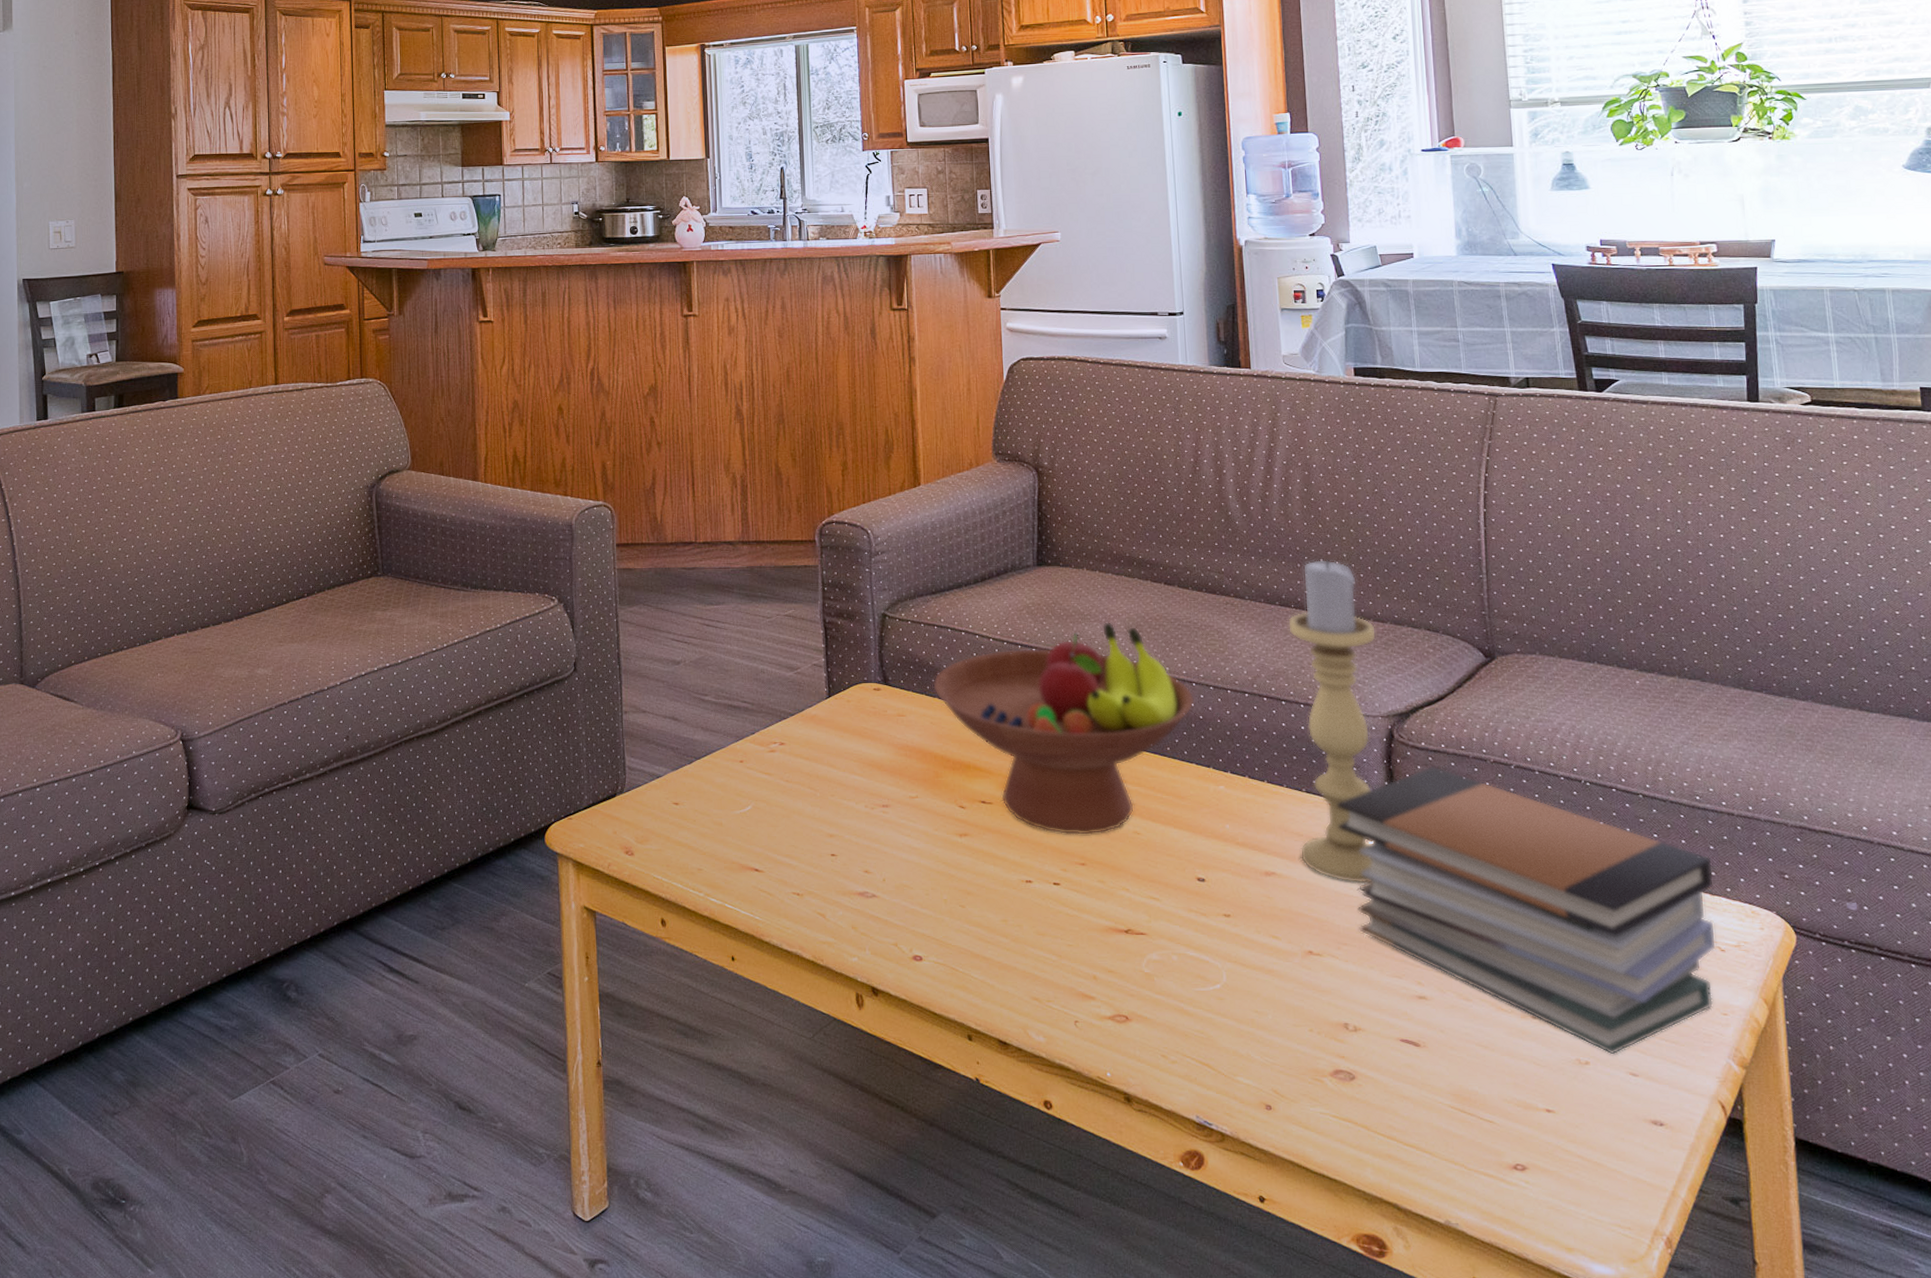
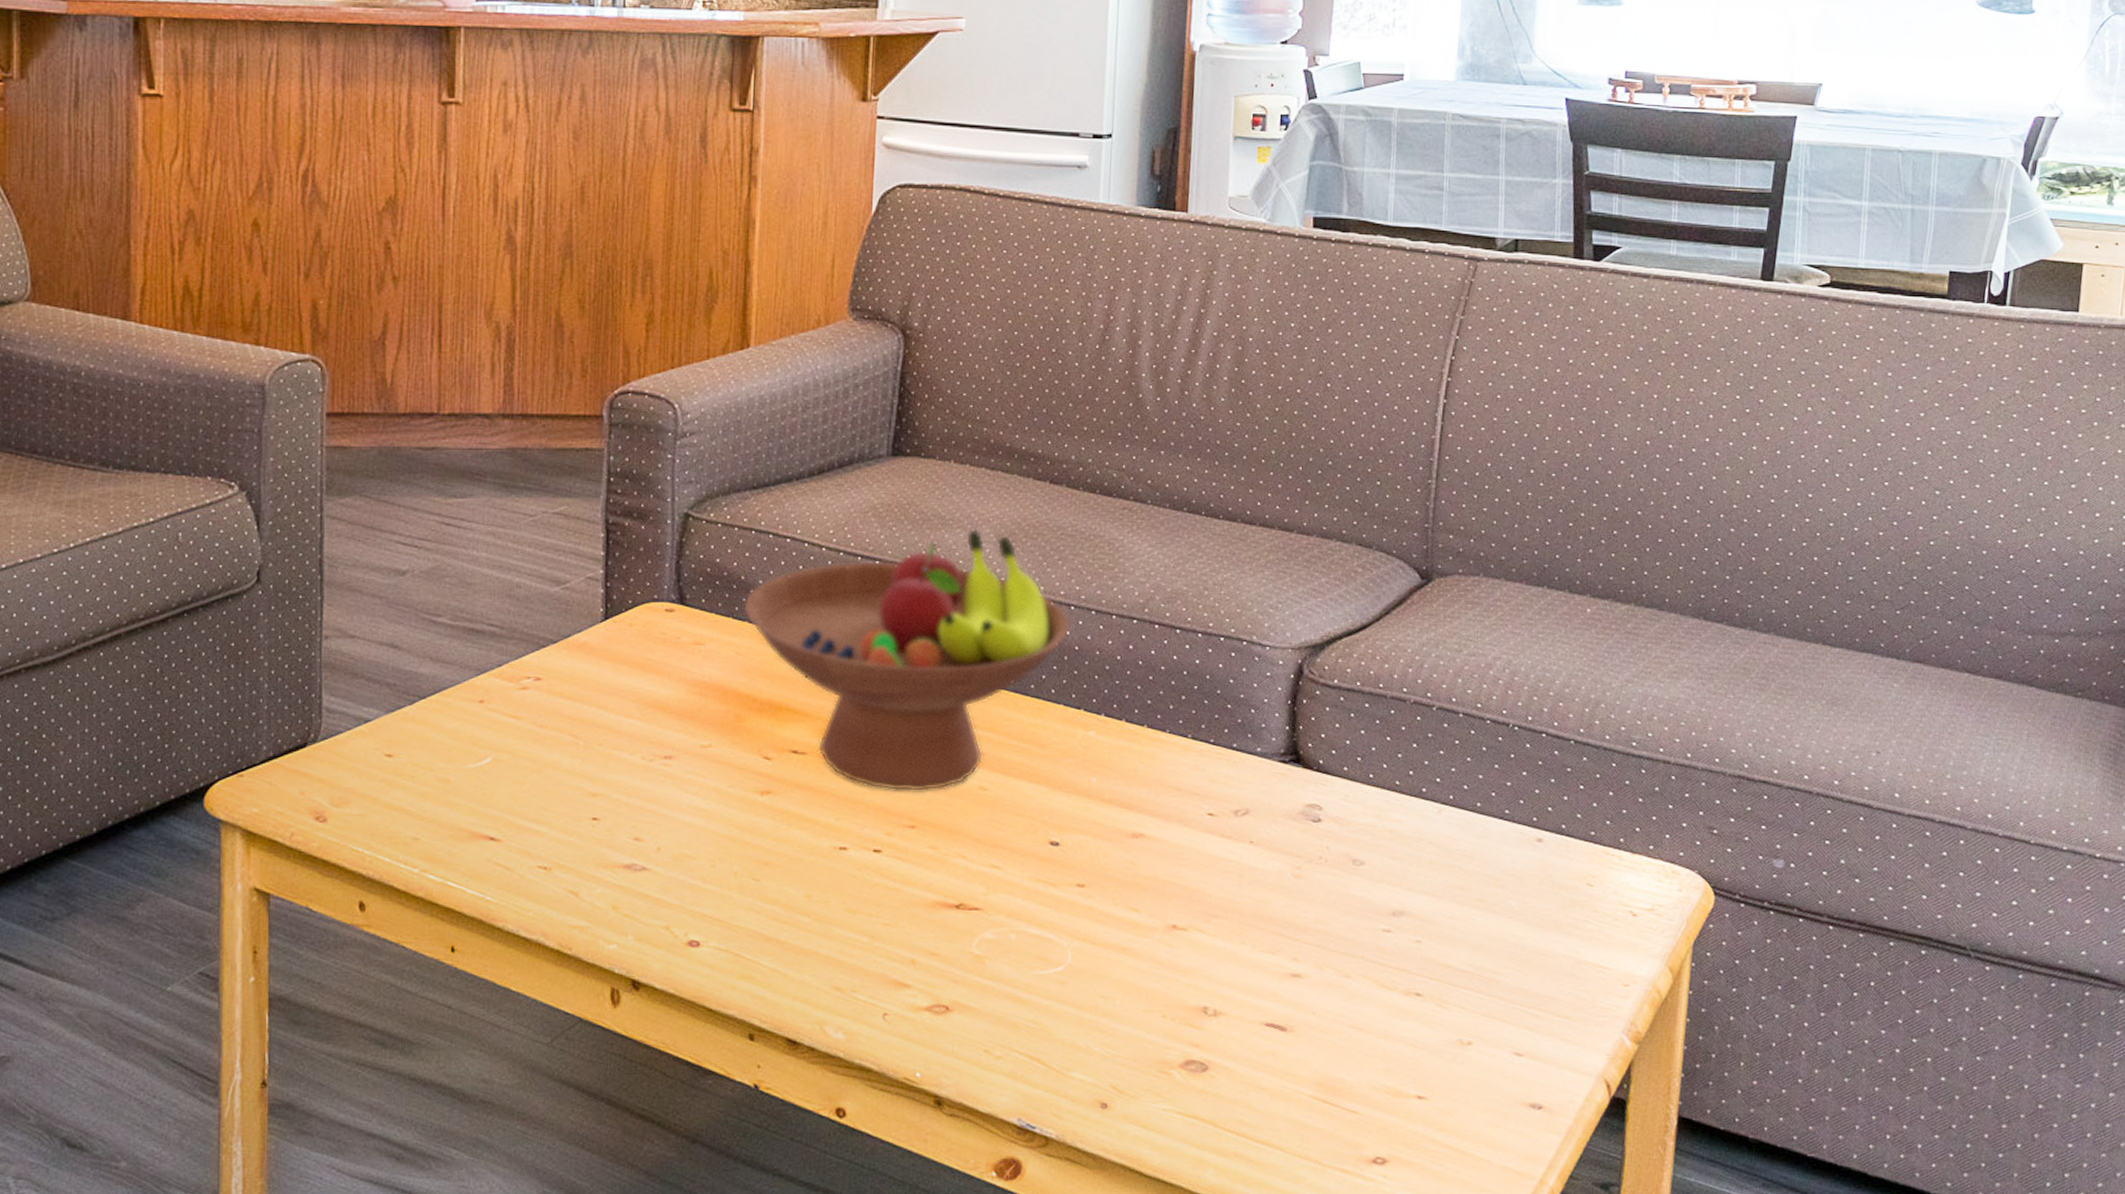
candle holder: present [1287,559,1377,884] -> none [1175,456,1299,846]
book stack: present [1336,765,1717,1055] -> none [1225,707,1639,1034]

